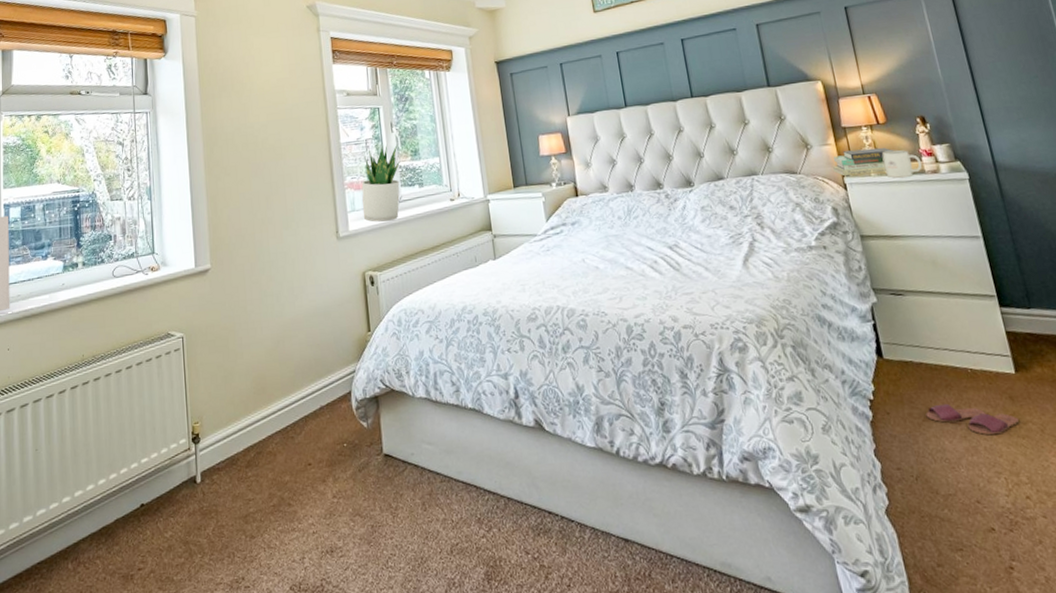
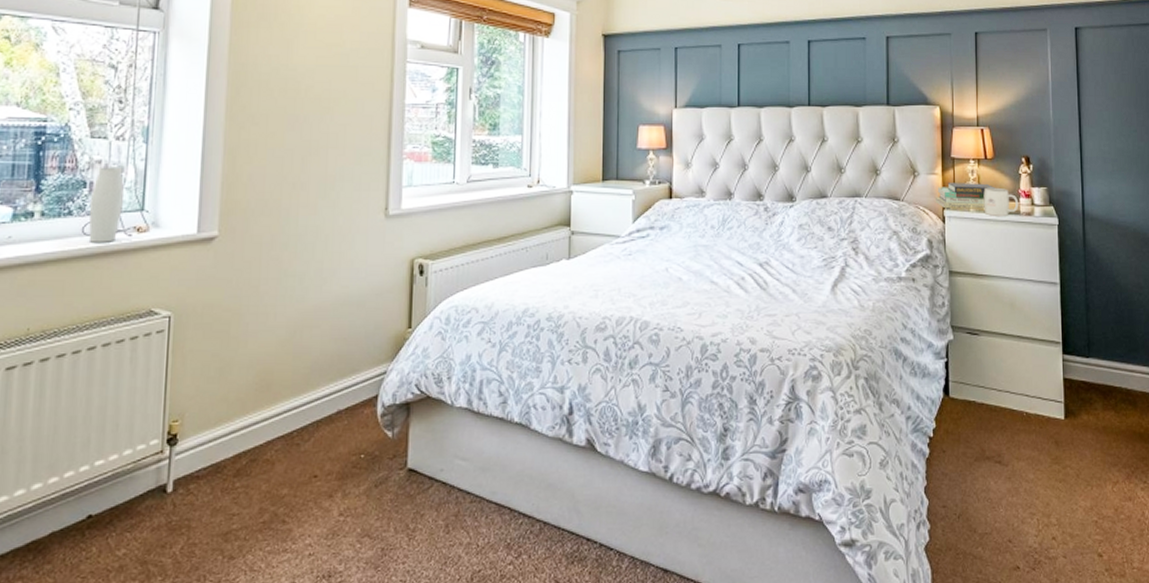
vase: none [115,221,140,283] -> present [88,167,125,242]
planter: present [361,145,400,222] -> none [421,113,475,204]
slippers: present [925,403,1020,436] -> none [978,444,1060,478]

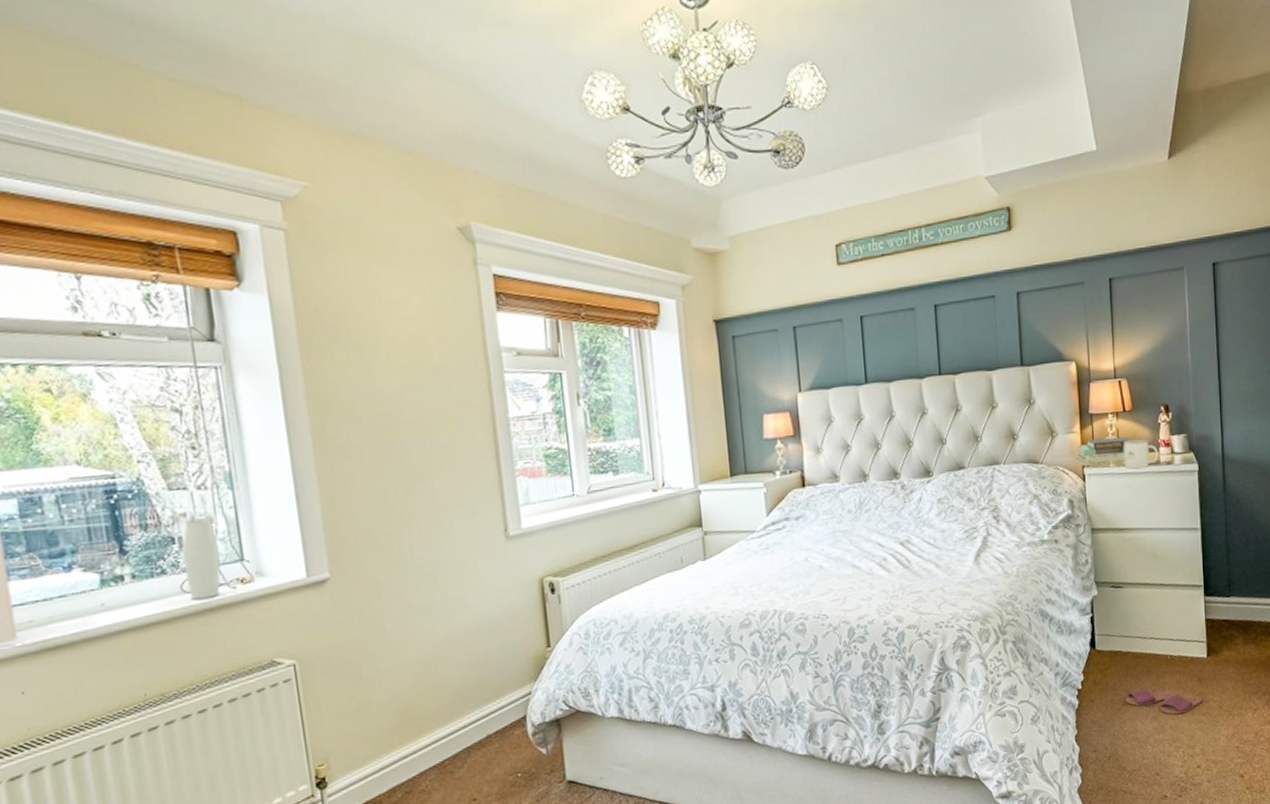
slippers: none [978,444,1060,478] -> present [1125,688,1203,715]

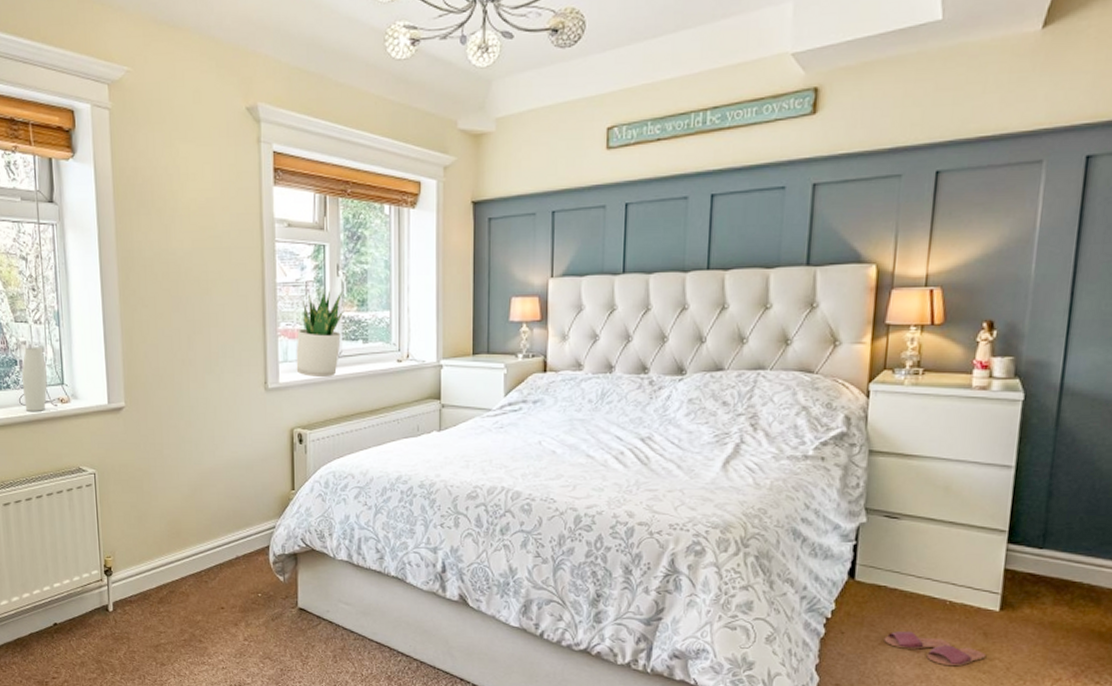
planter: none [538,421,589,518] -> present [296,290,343,378]
books: present [1074,436,1135,467] -> none [858,353,942,384]
mug: present [1123,439,1159,470] -> none [922,357,972,392]

